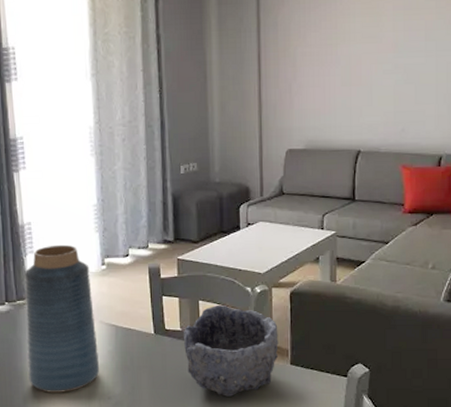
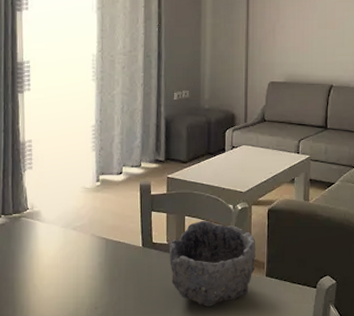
vase: present [24,244,100,393] -> none [19,161,89,303]

